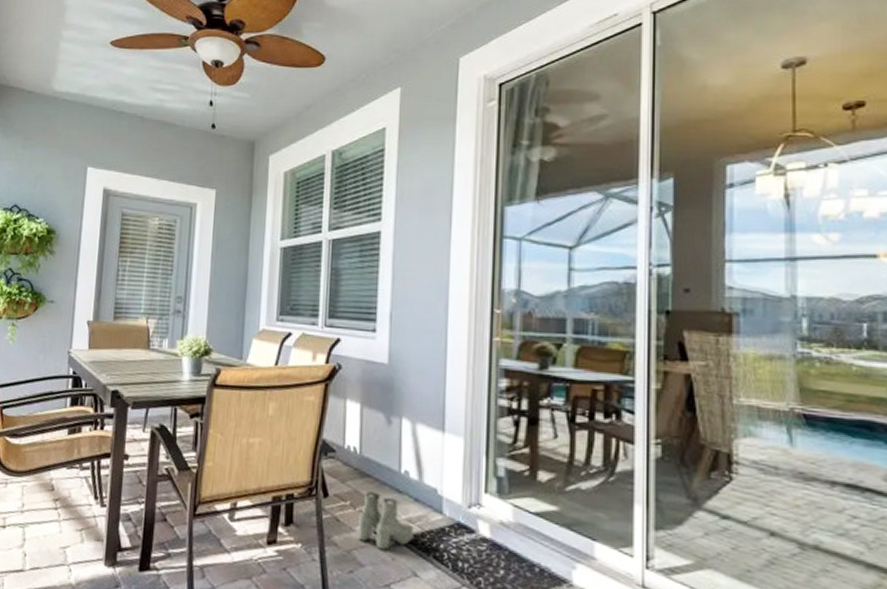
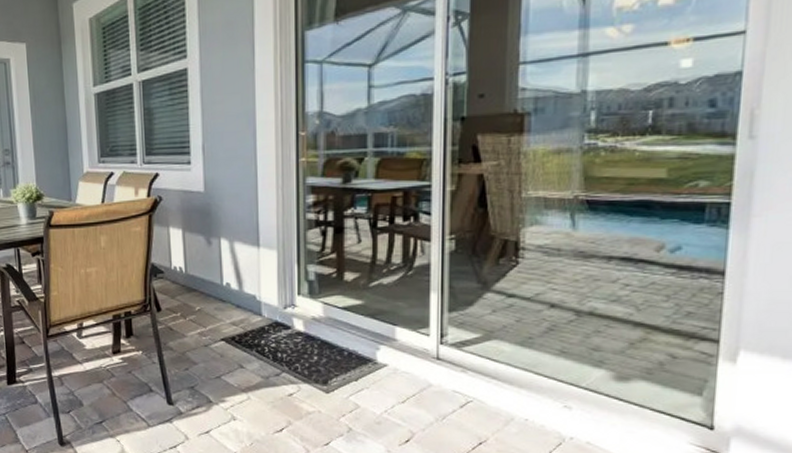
boots: present [358,491,414,550] -> none [190,303,238,350]

